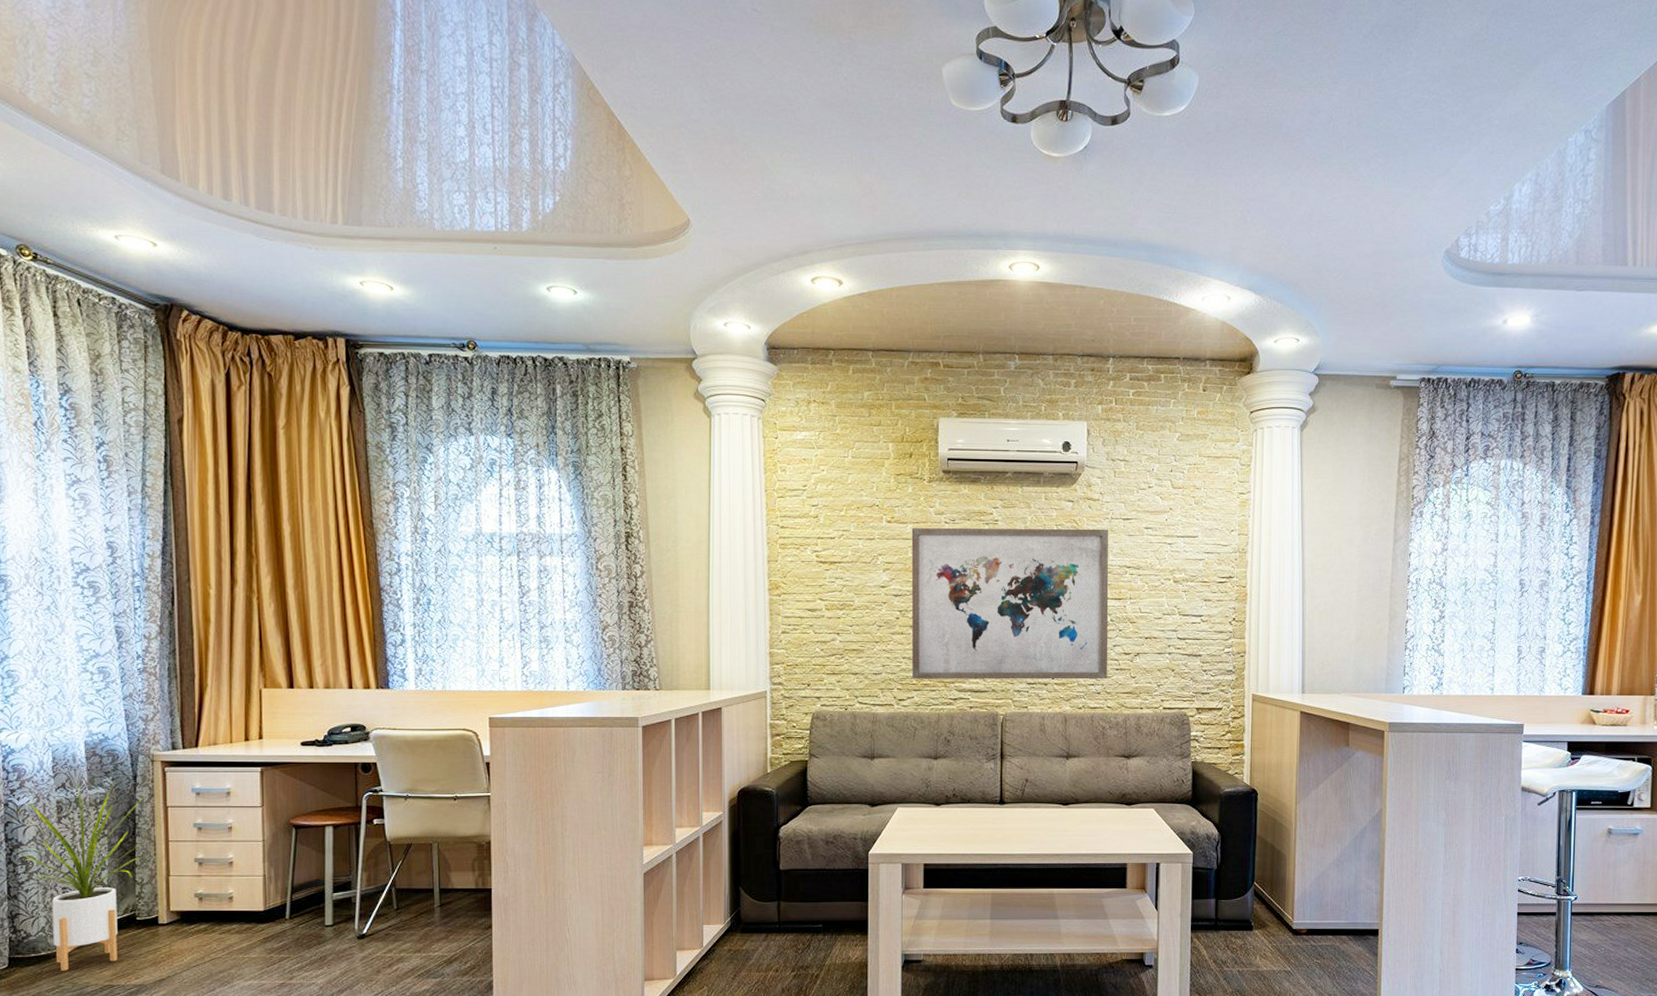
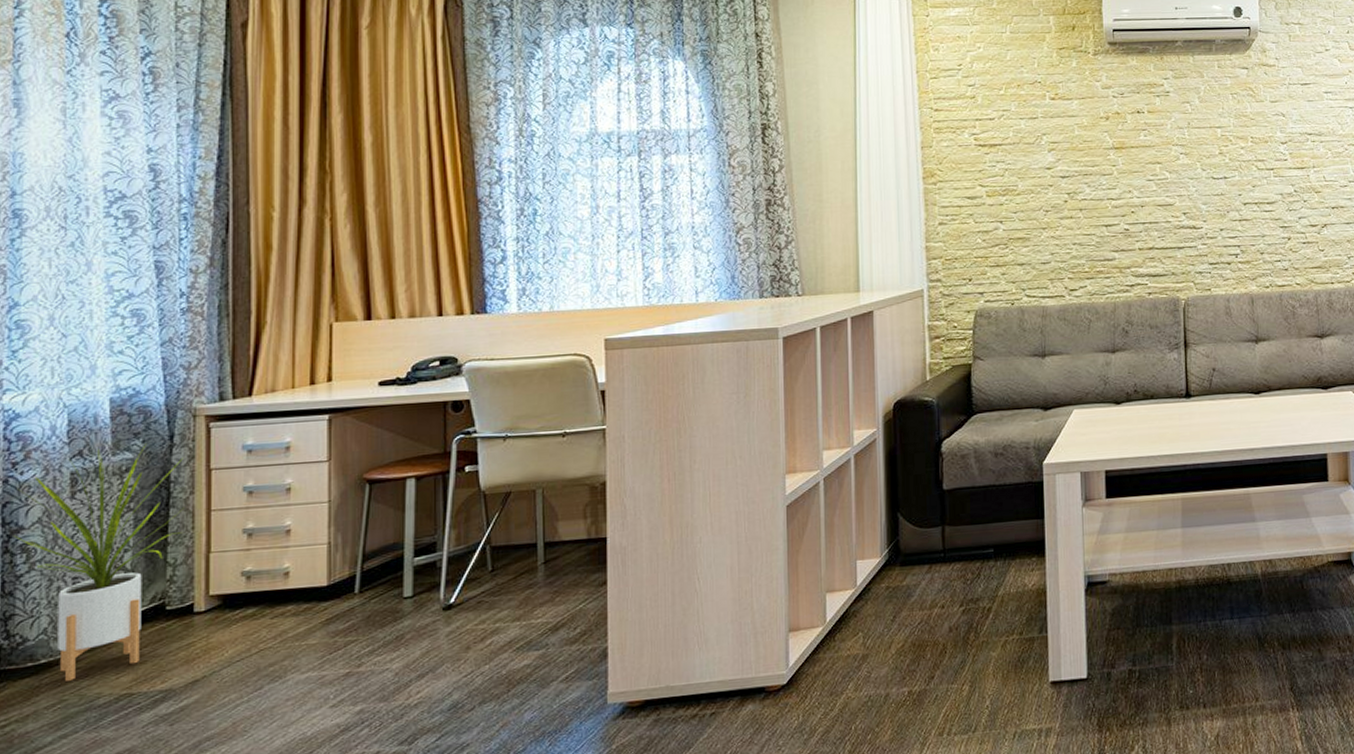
wall art: present [911,528,1109,680] -> none [1077,95,1295,267]

